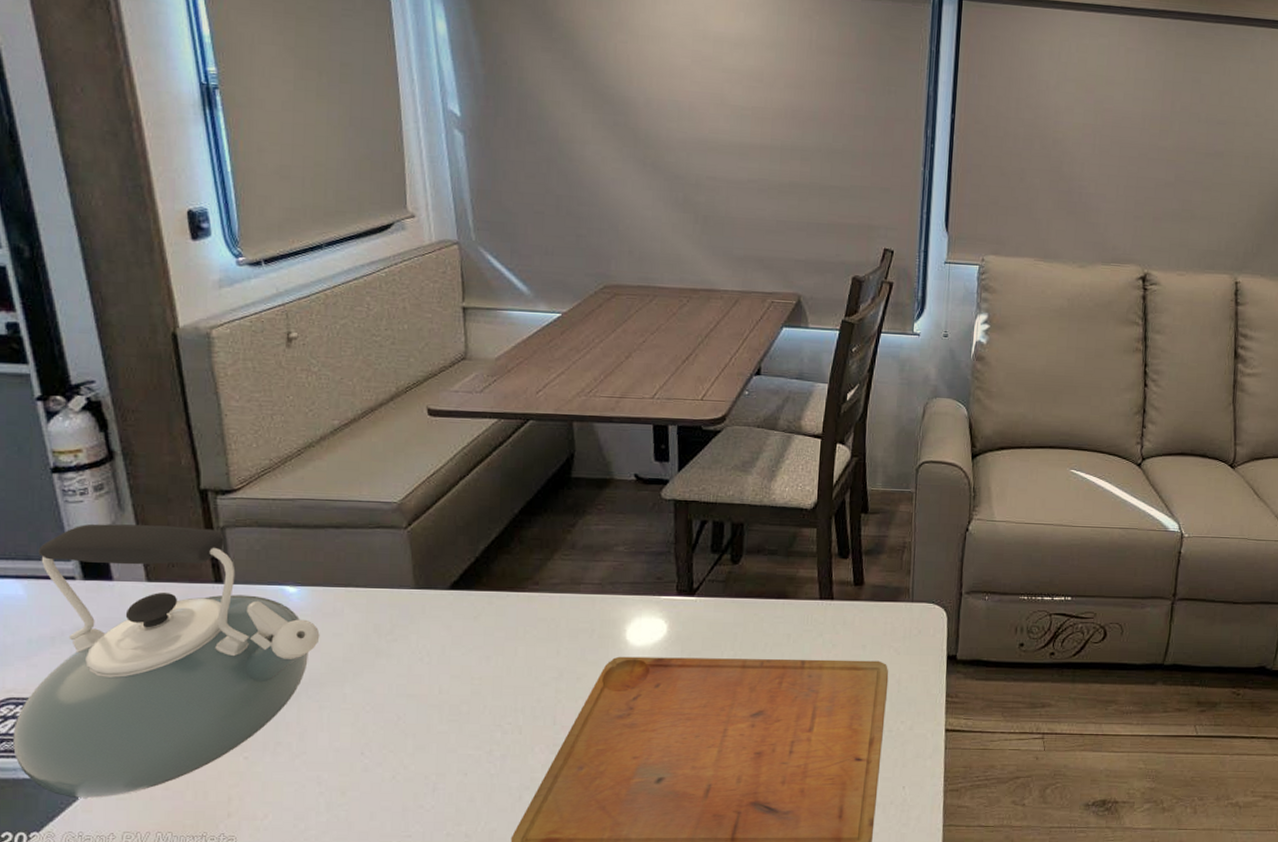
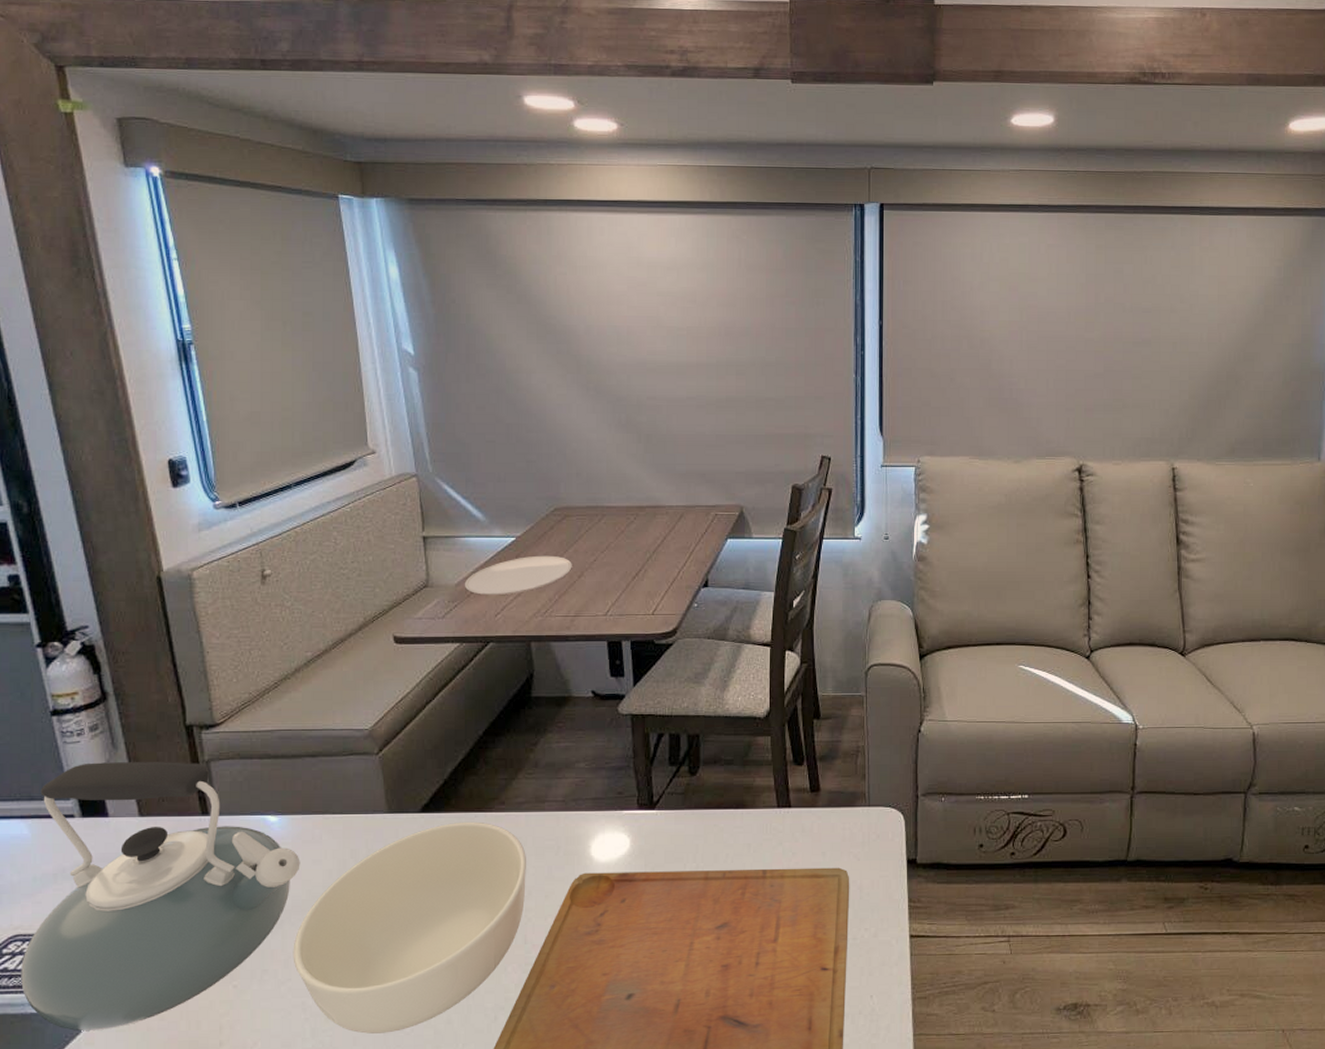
bowl: none [308,600,559,809] -> present [293,821,526,1034]
plate: none [504,333,620,373] -> present [464,555,572,596]

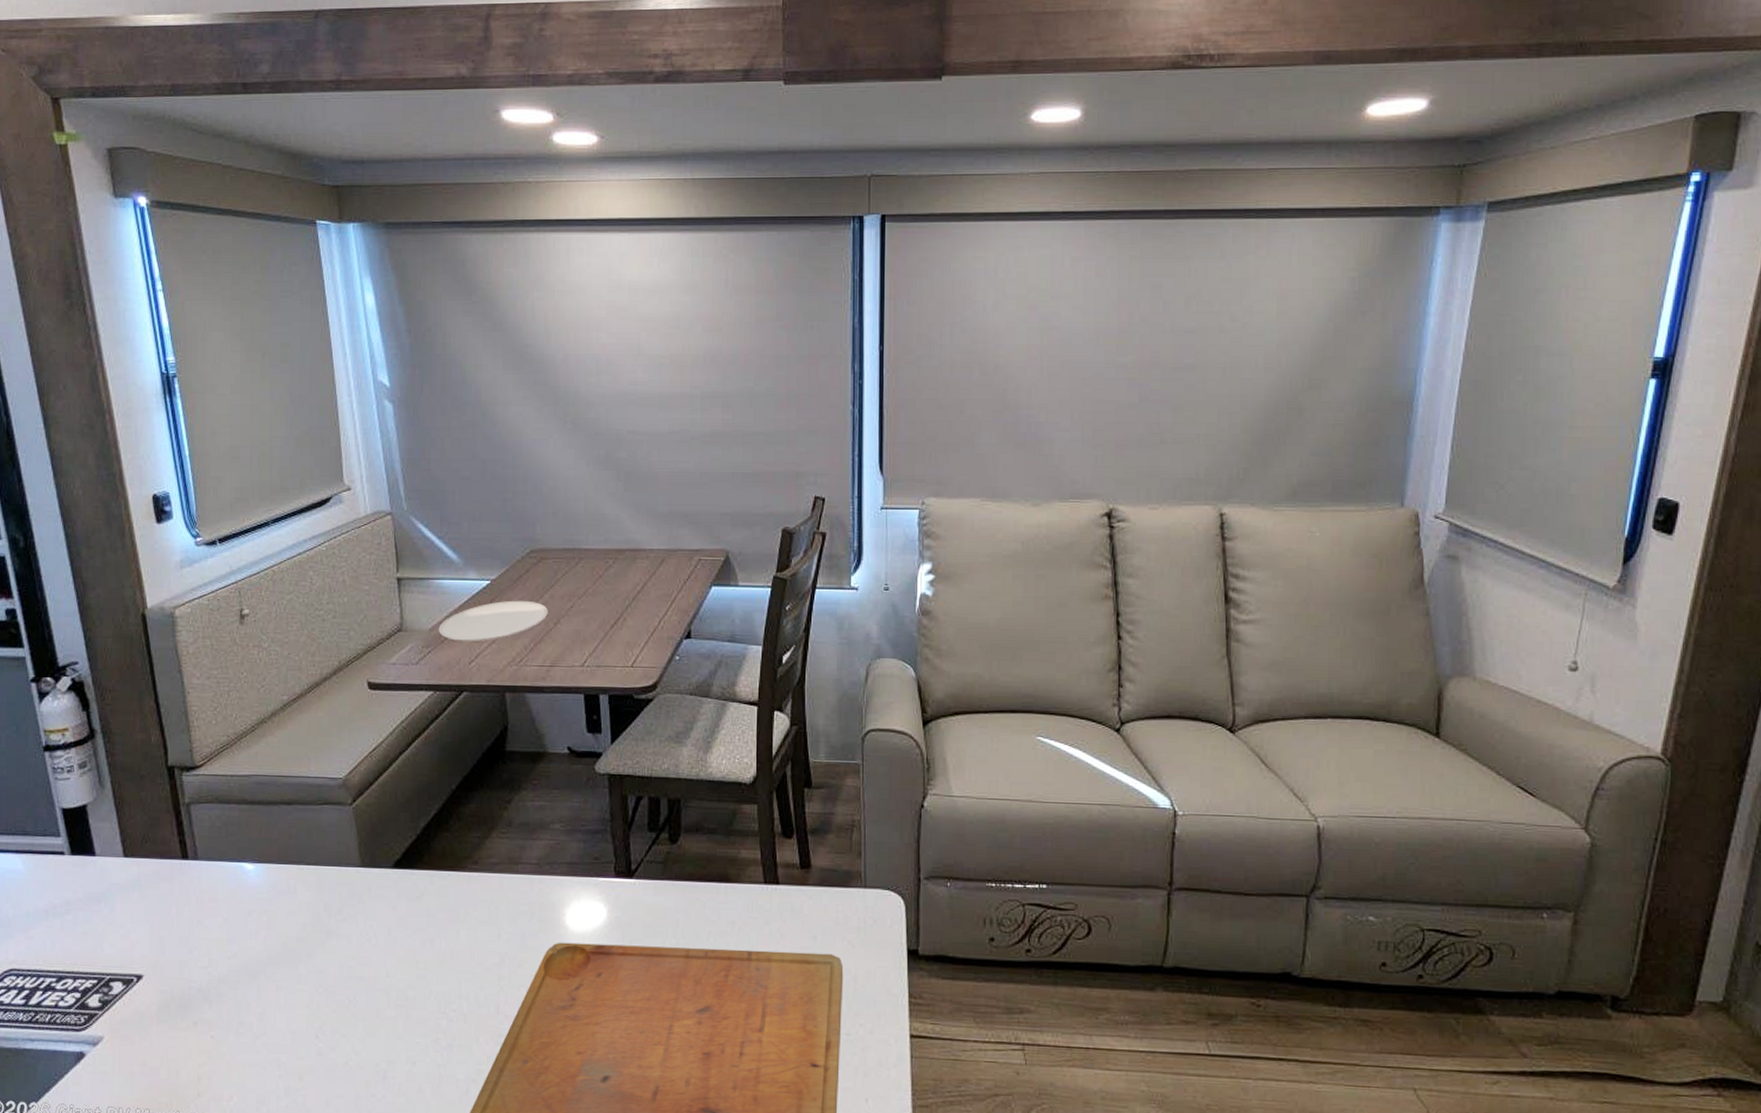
kettle: present [21,762,300,1032] -> none [15,800,276,1072]
bowl: present [293,821,526,1034] -> none [268,880,499,1098]

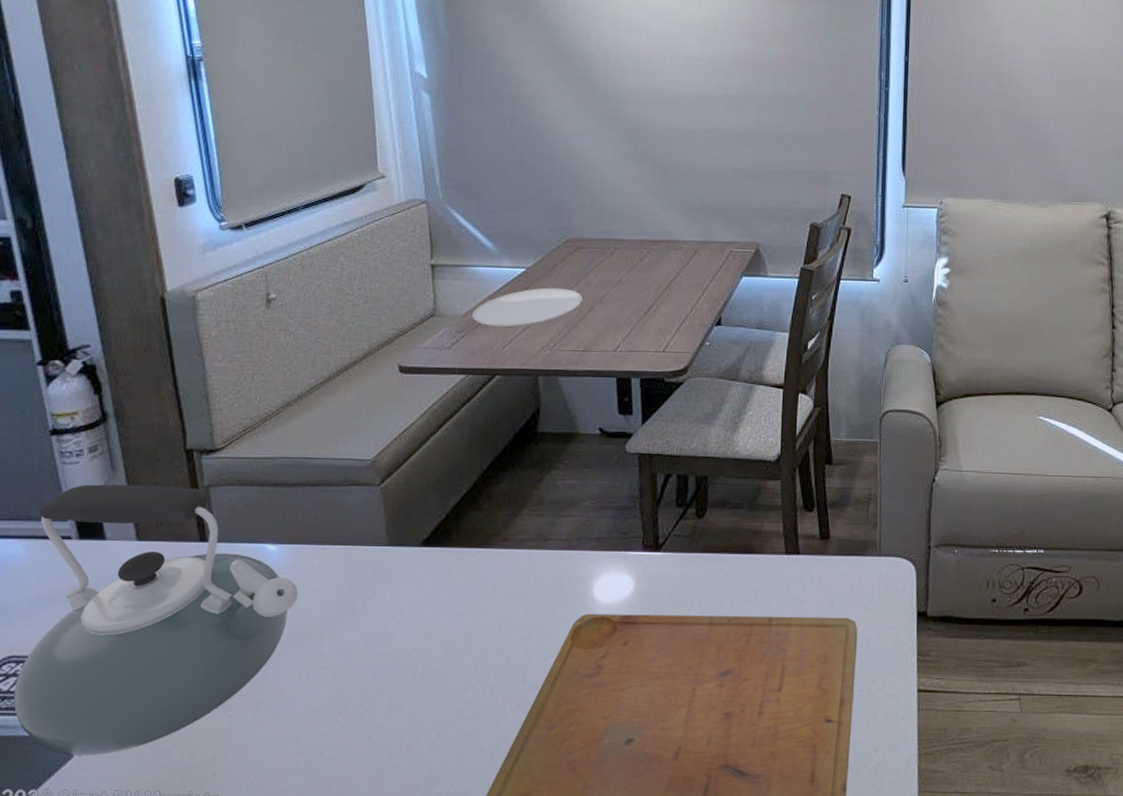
kettle: none [15,800,276,1072] -> present [14,484,298,757]

